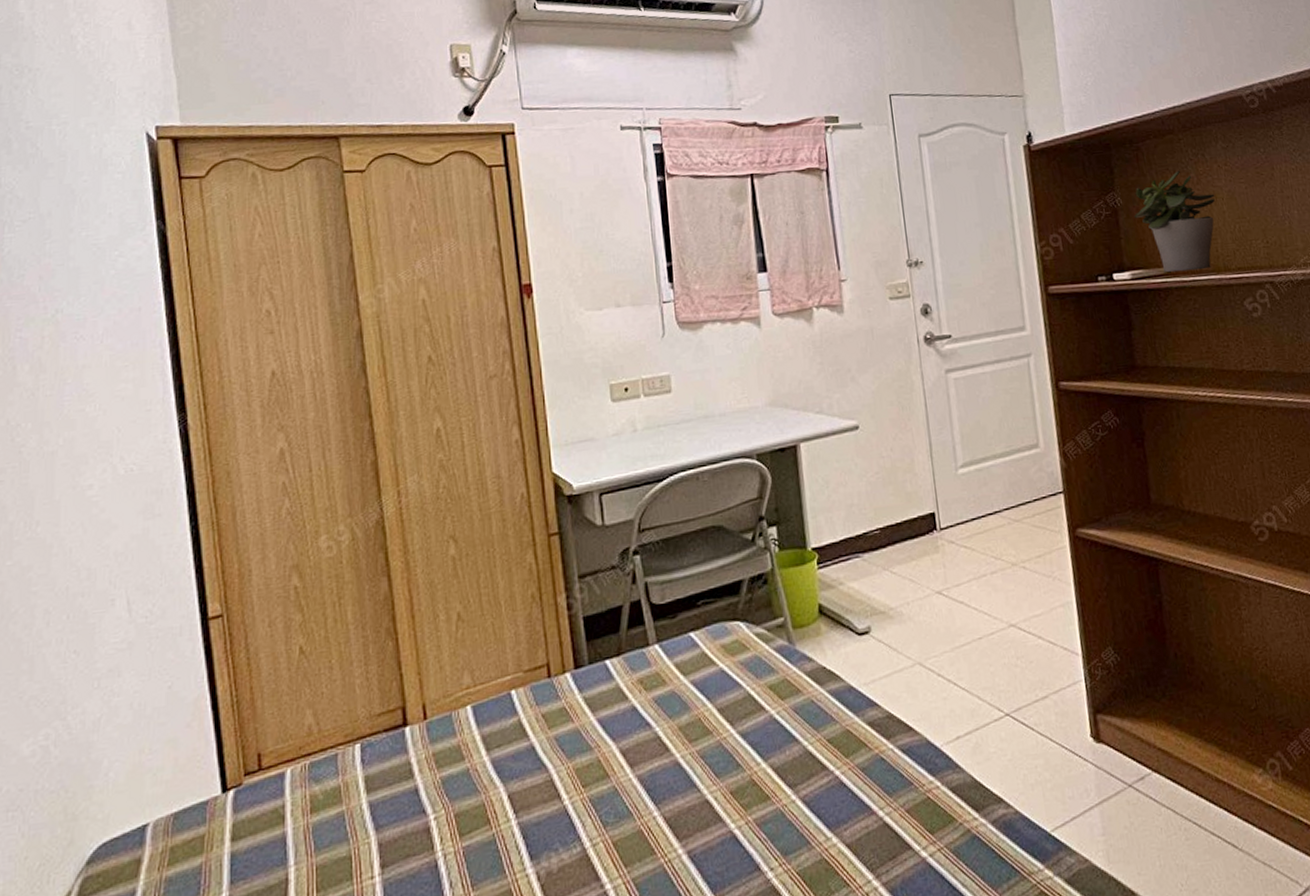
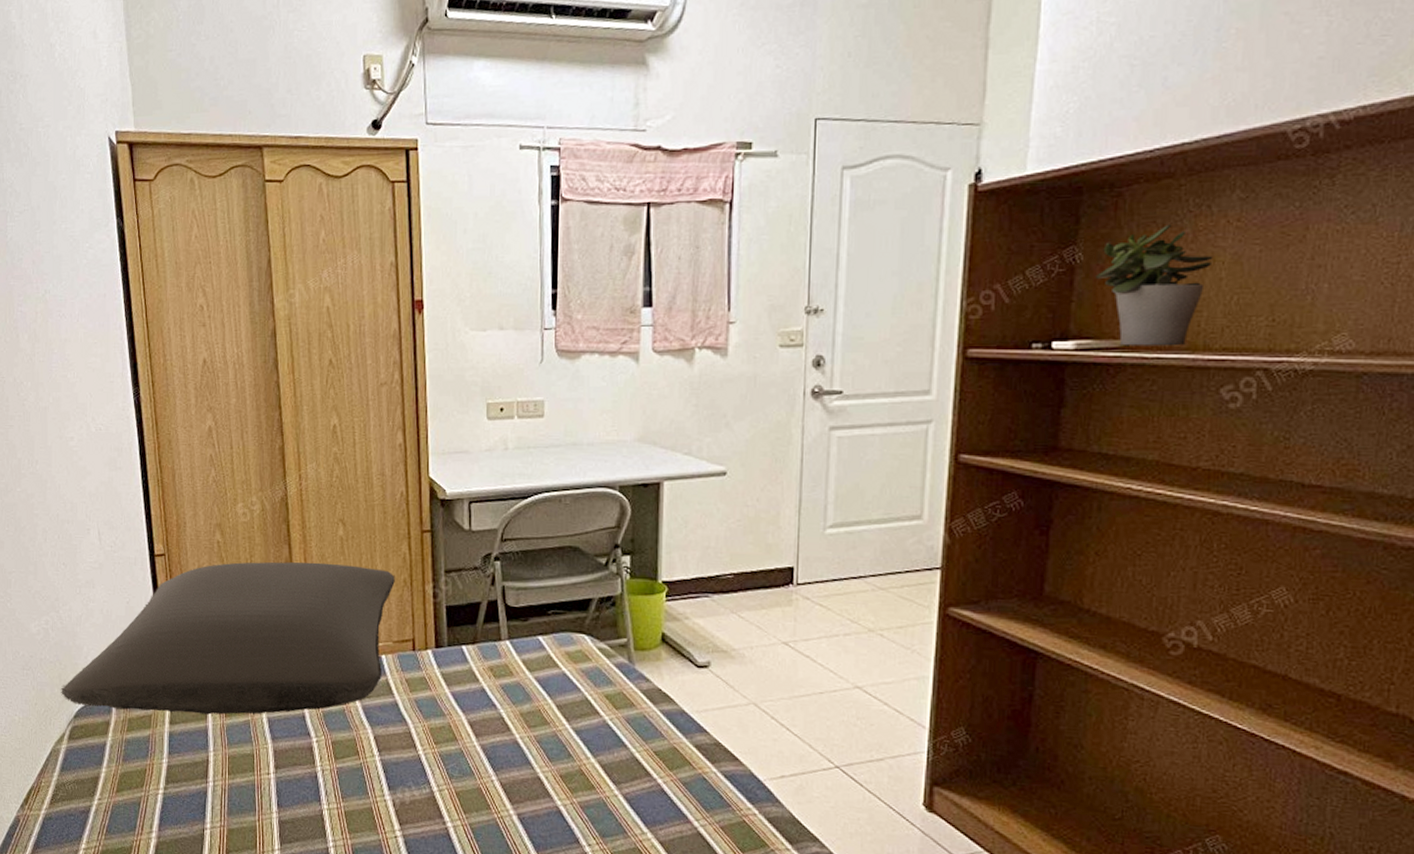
pillow: none [65,587,521,845] -> present [60,561,395,715]

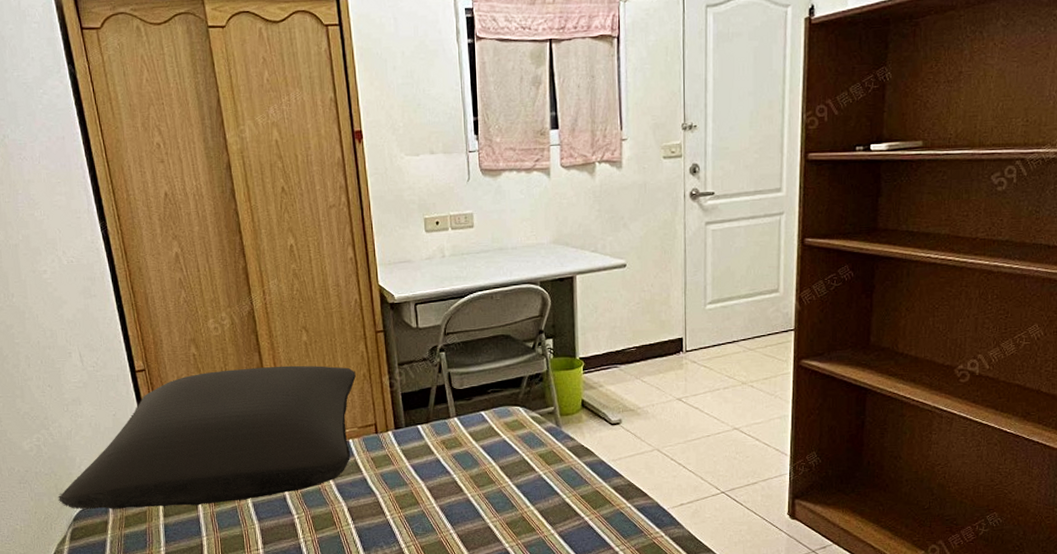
potted plant: present [1095,224,1214,346] -> none [900,47,985,146]

